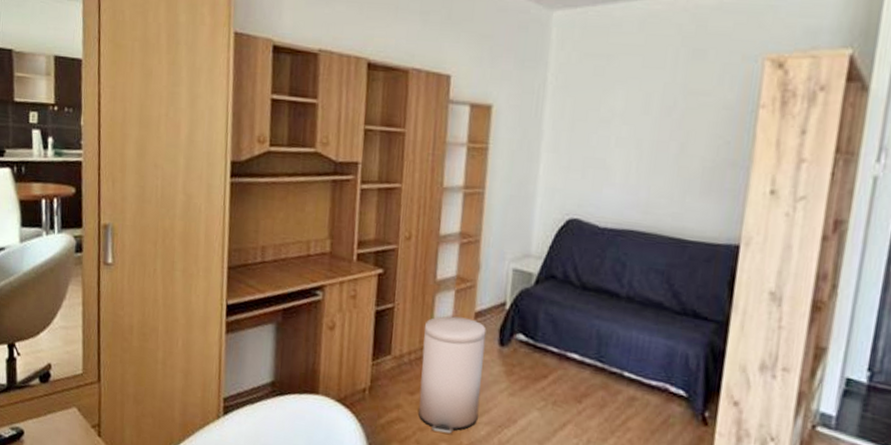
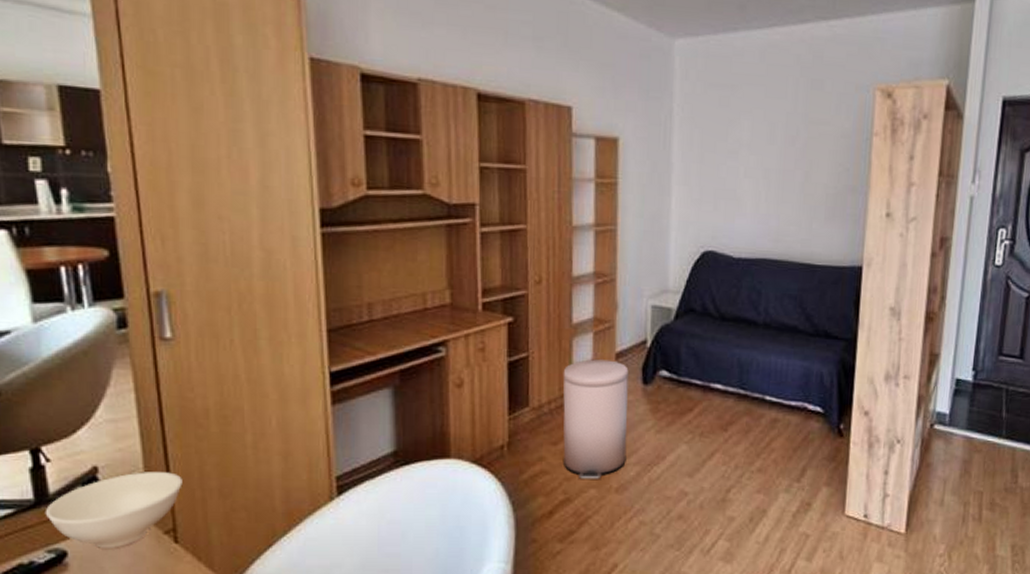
bowl: none [12,372,109,434] -> present [45,472,183,550]

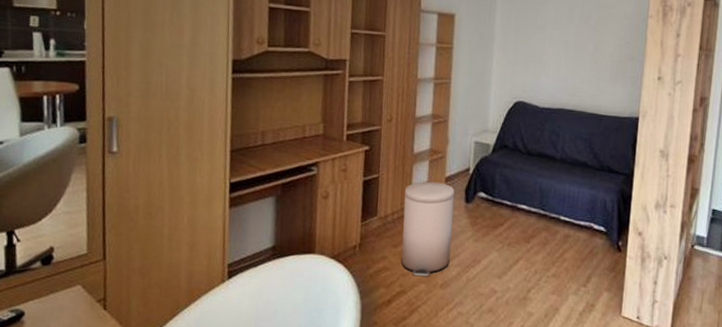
bowl: present [45,472,183,550] -> none [11,253,114,312]

